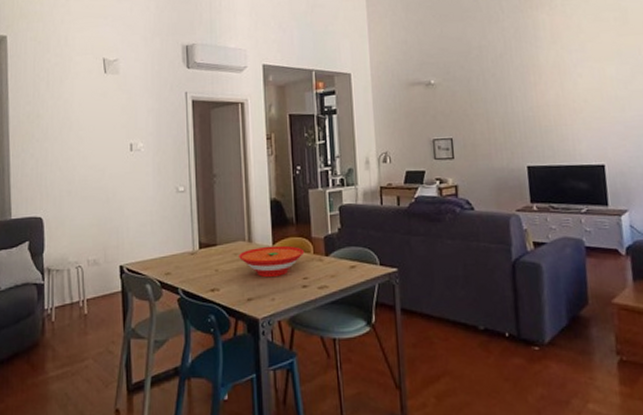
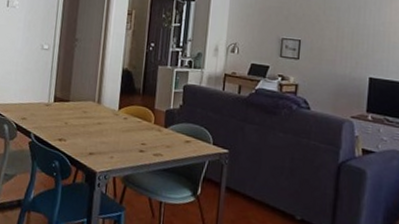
bowl: present [238,245,305,278] -> none [86,109,147,138]

